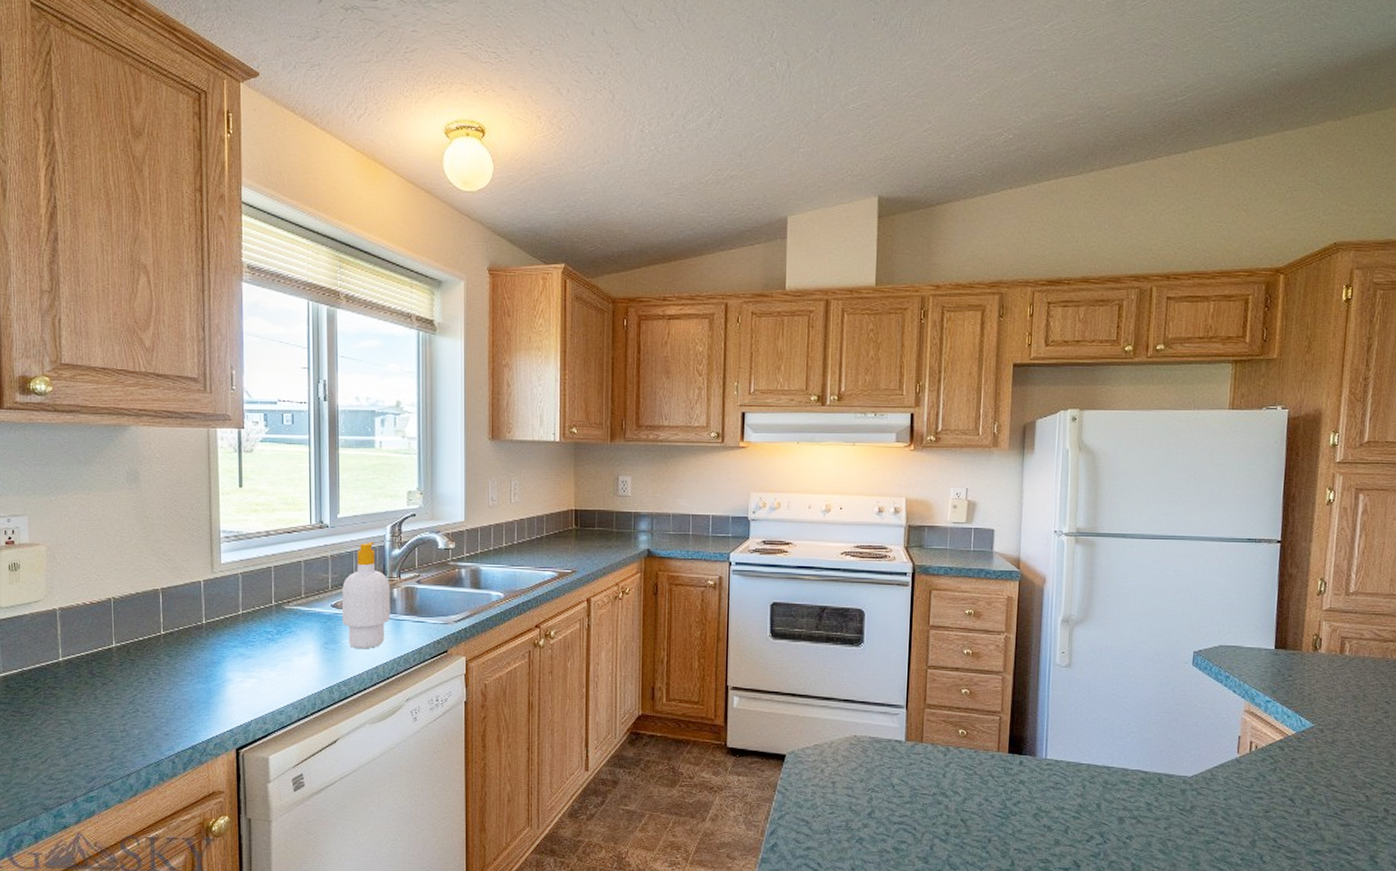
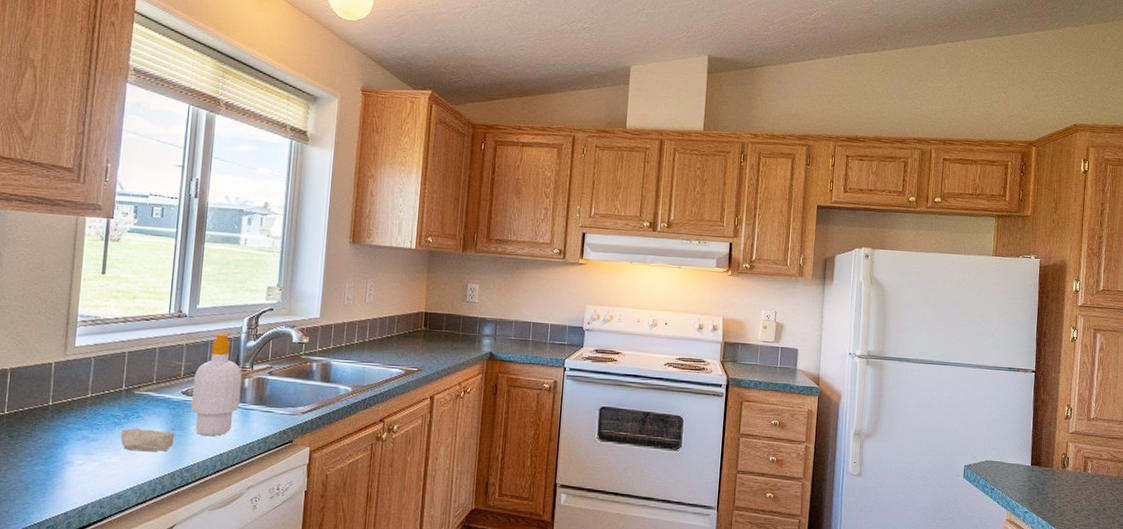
soap bar: none [276,644,329,667] -> present [121,428,175,452]

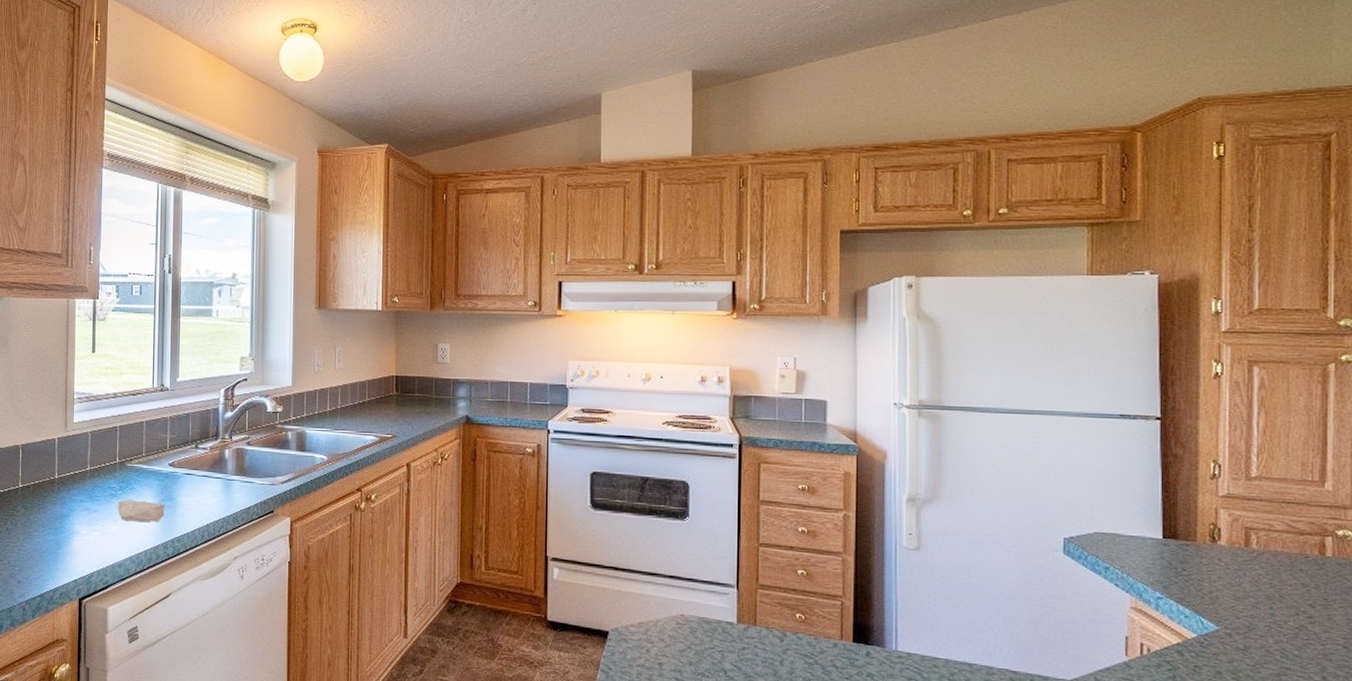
soap bottle: present [191,332,242,437] -> none [178,404,222,507]

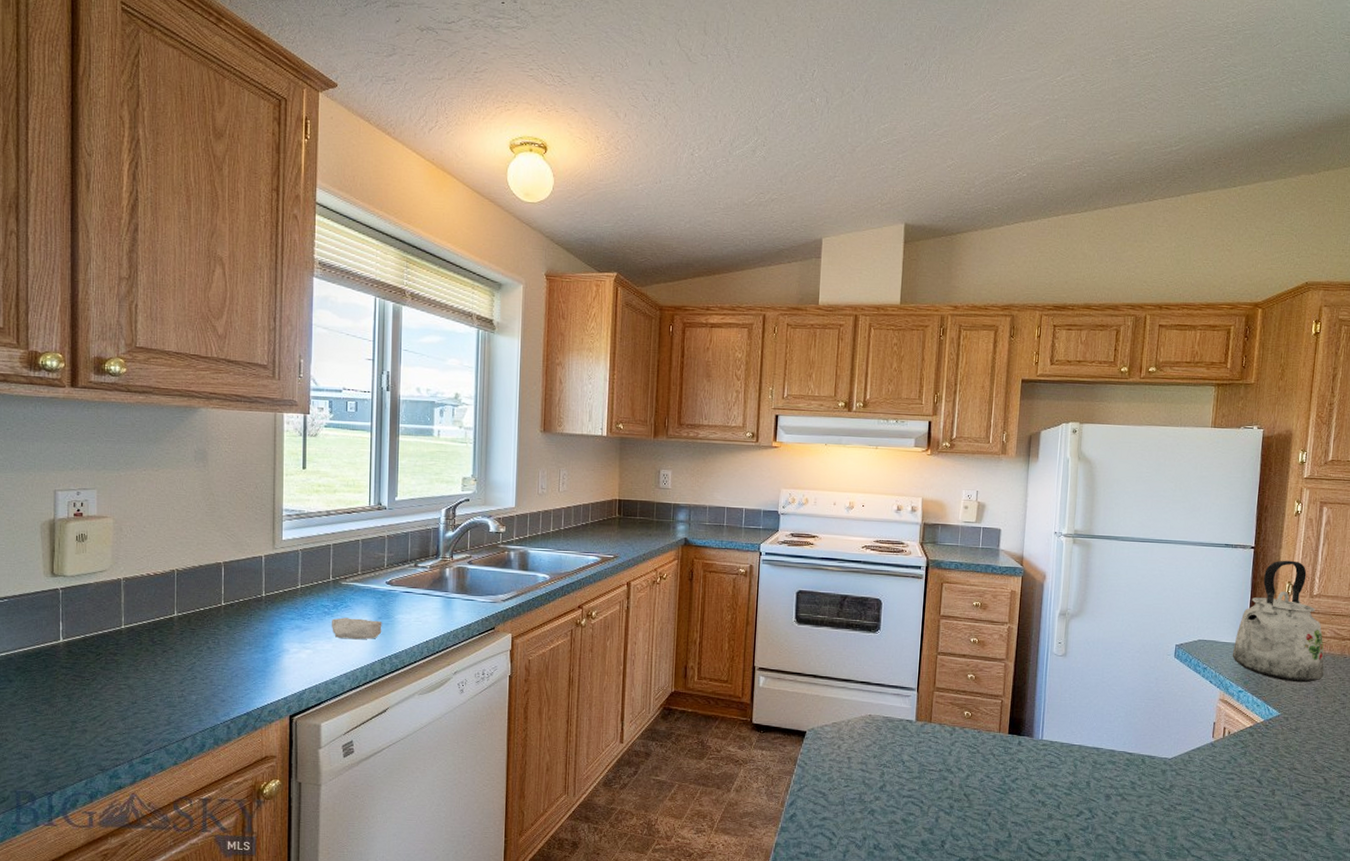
kettle: none [1143,433,1278,589] -> present [1232,560,1324,683]

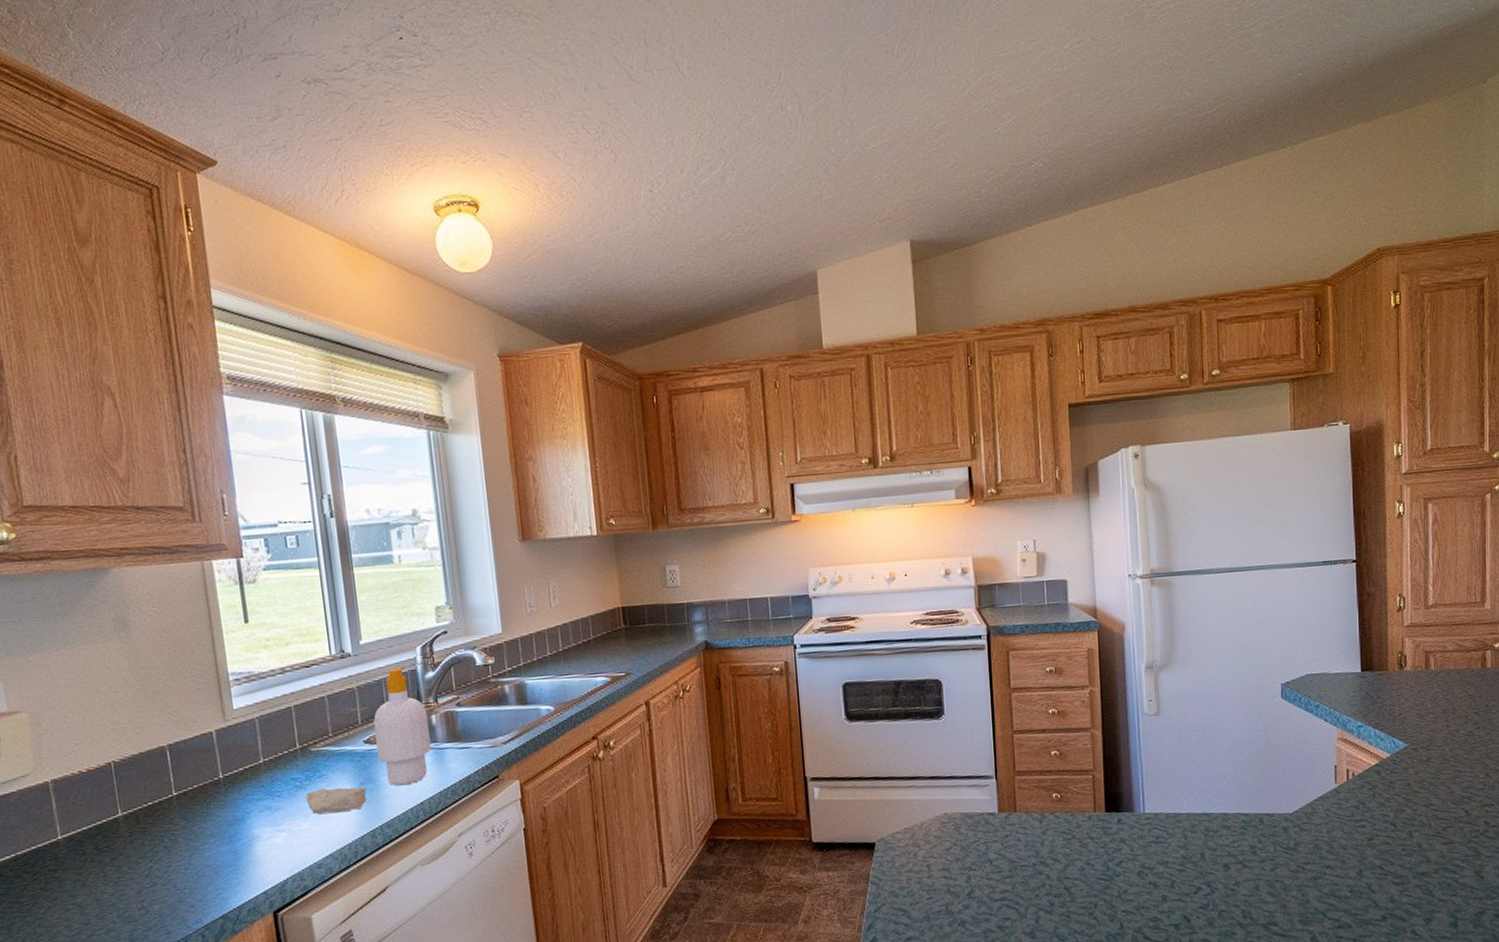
soap bottle: none [396,524,443,625] -> present [373,666,431,786]
kettle: present [1232,560,1324,683] -> none [1346,569,1451,708]

